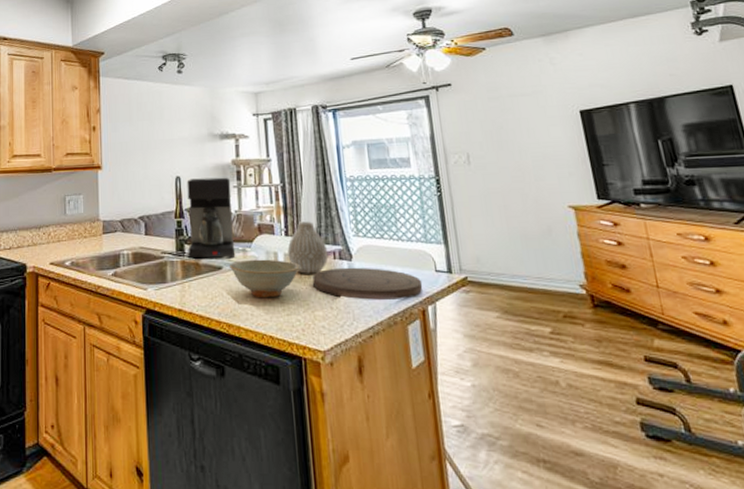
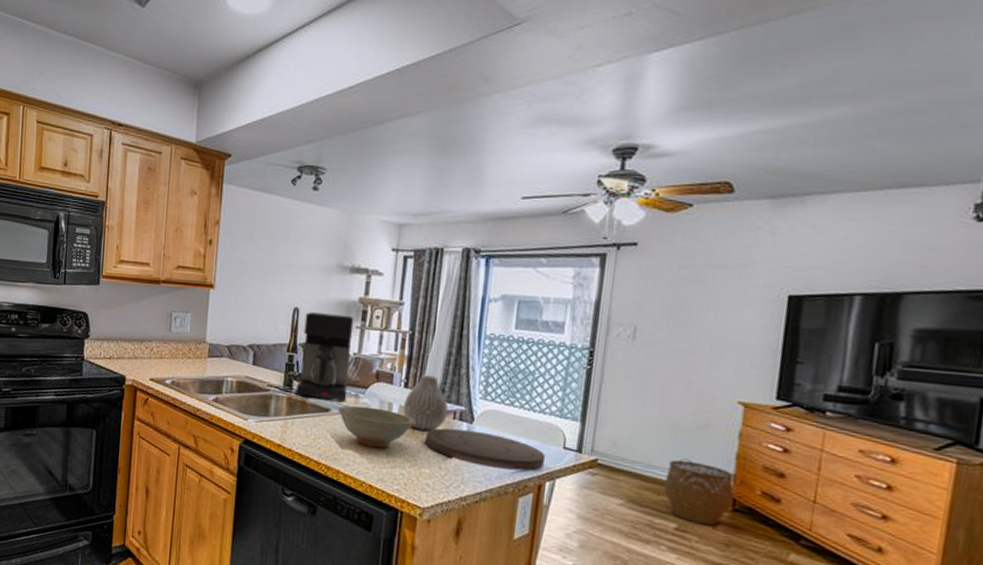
basket: none [528,264,593,325] -> present [663,458,735,526]

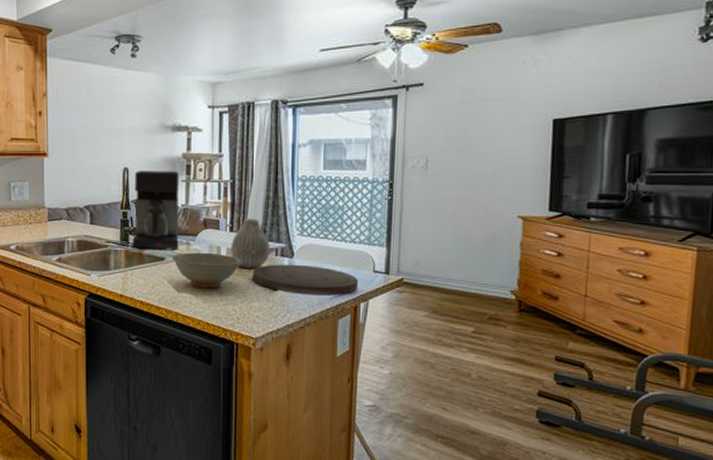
basket: present [663,458,735,526] -> none [461,270,520,326]

